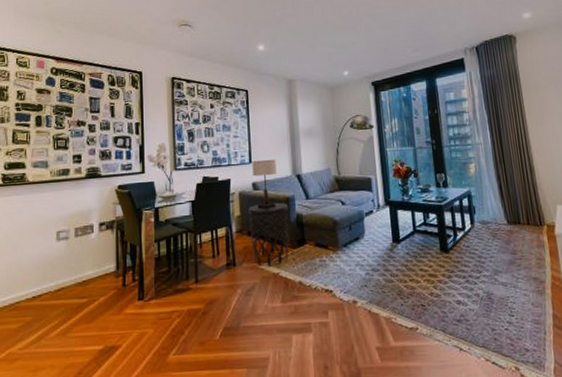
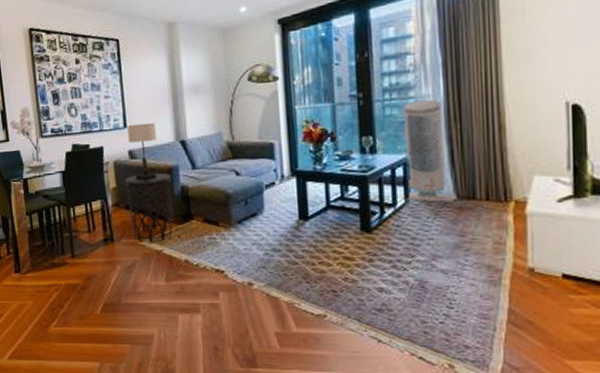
air purifier: none [464,146,507,227] -> present [400,99,456,203]

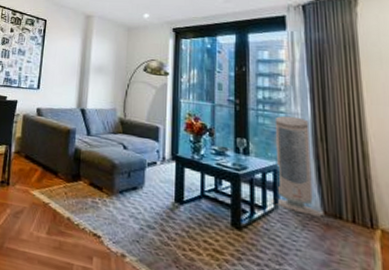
side table: present [125,172,173,243] -> none [26,130,68,195]
table lamp: present [127,122,157,181] -> none [38,87,63,137]

